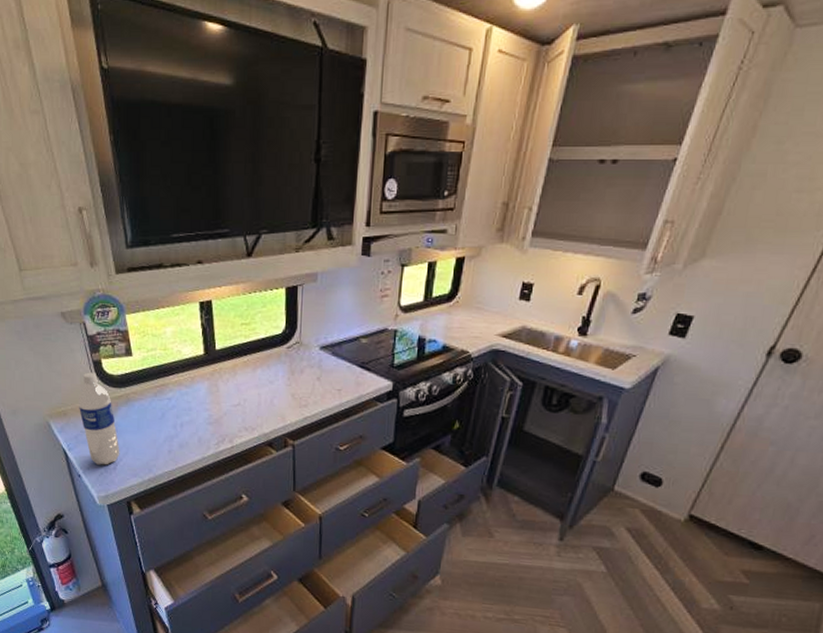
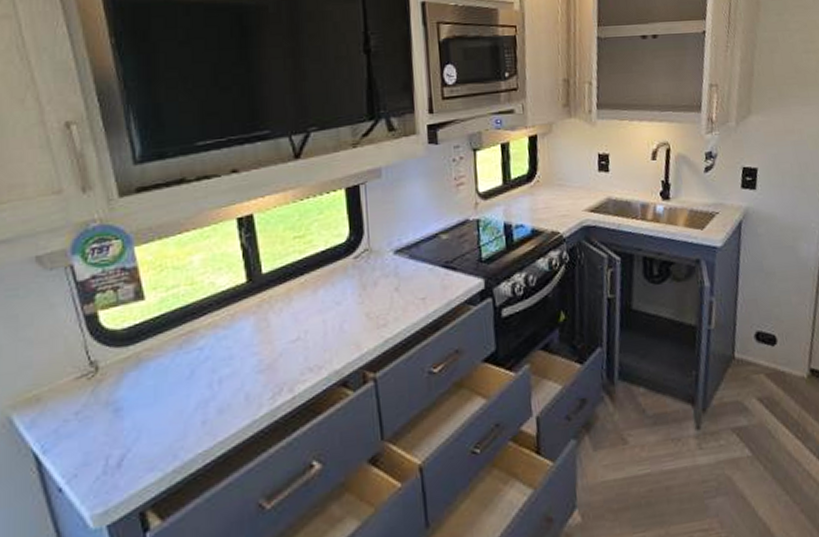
water bottle: present [78,372,120,465] -> none [60,331,128,466]

